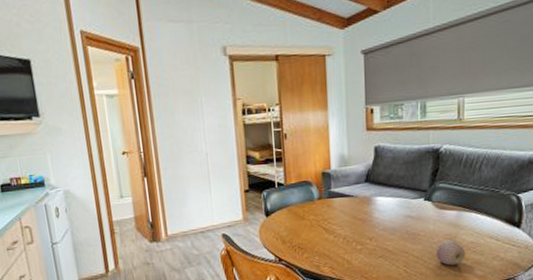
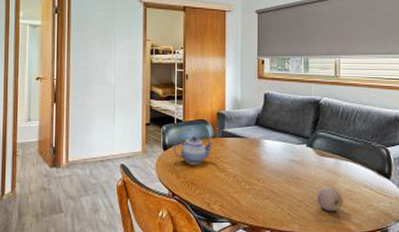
teapot: none [276,199,320,229] -> present [173,135,214,165]

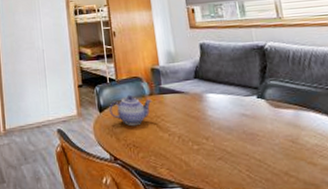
fruit: present [316,186,343,212] -> none [278,141,313,171]

